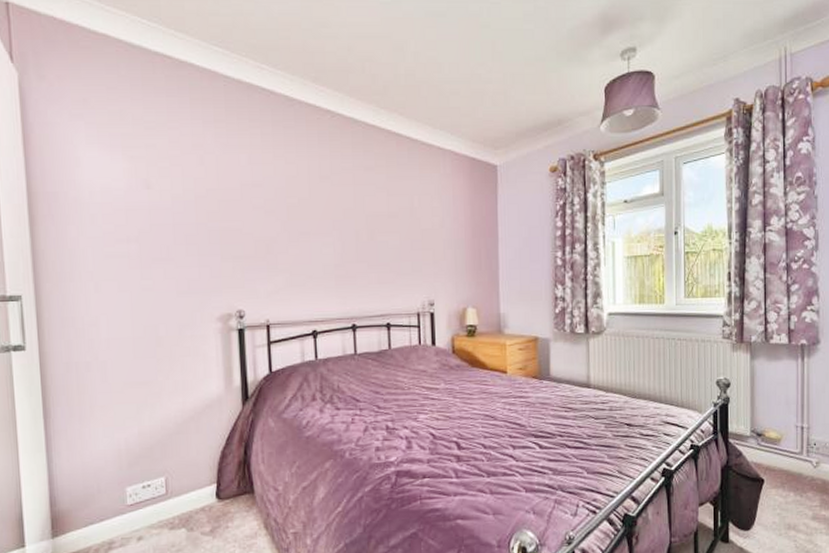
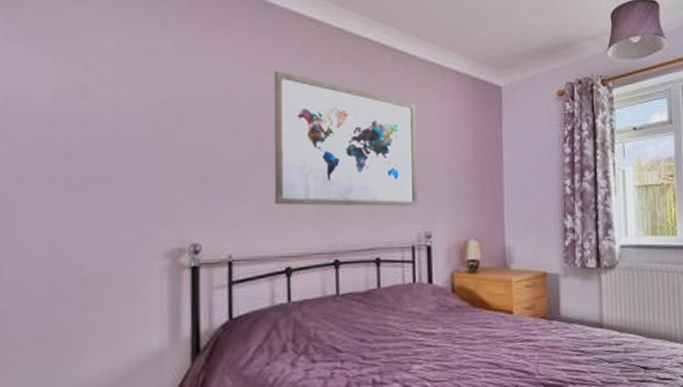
wall art: none [296,159,423,278] -> present [274,70,419,207]

